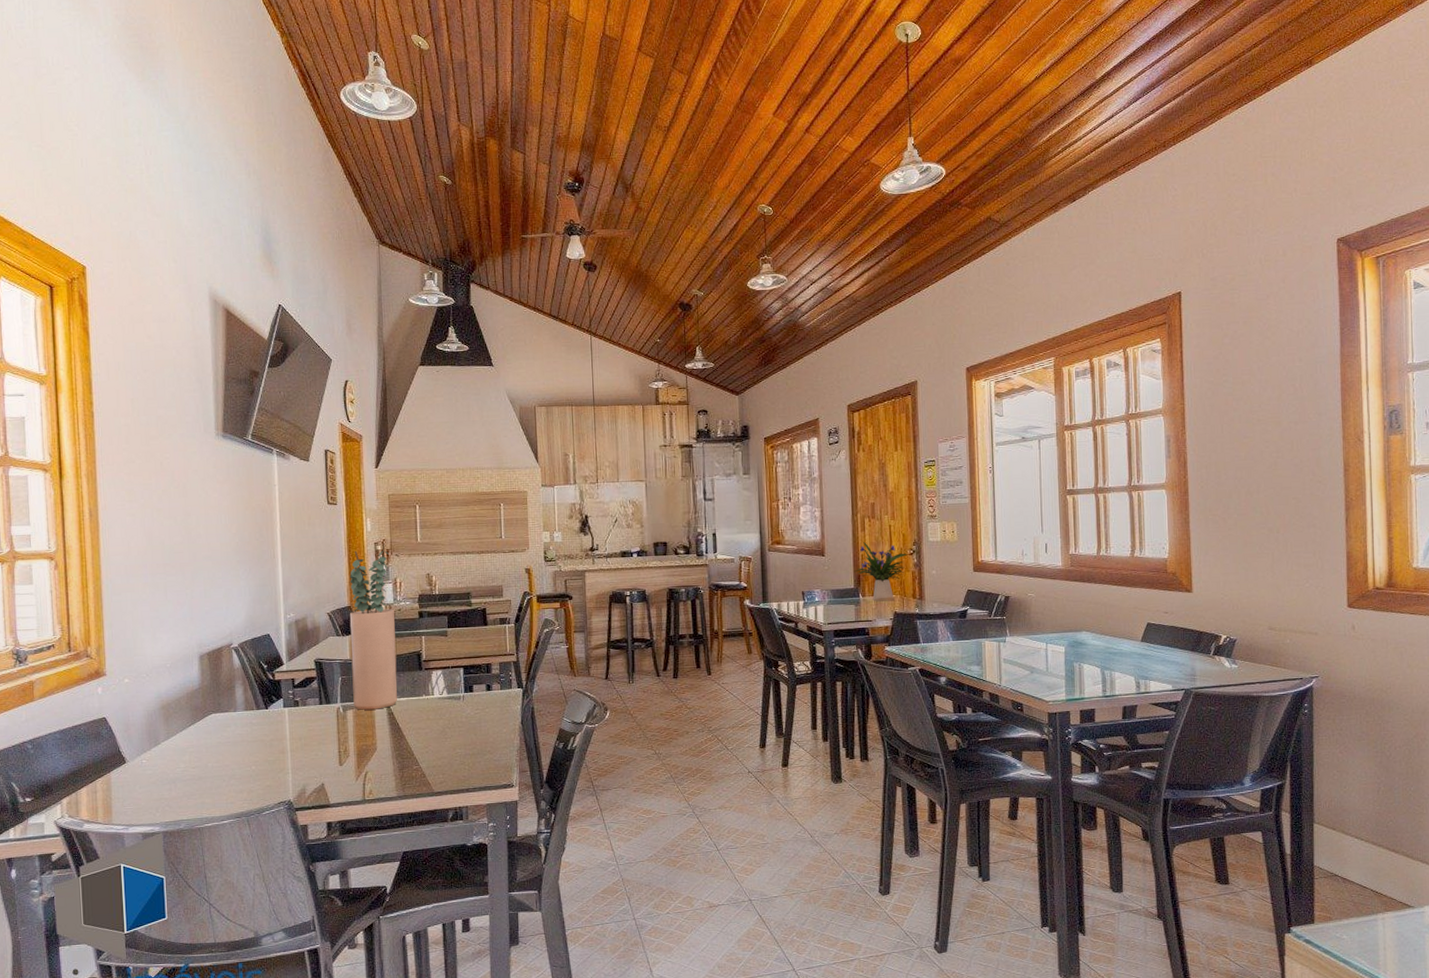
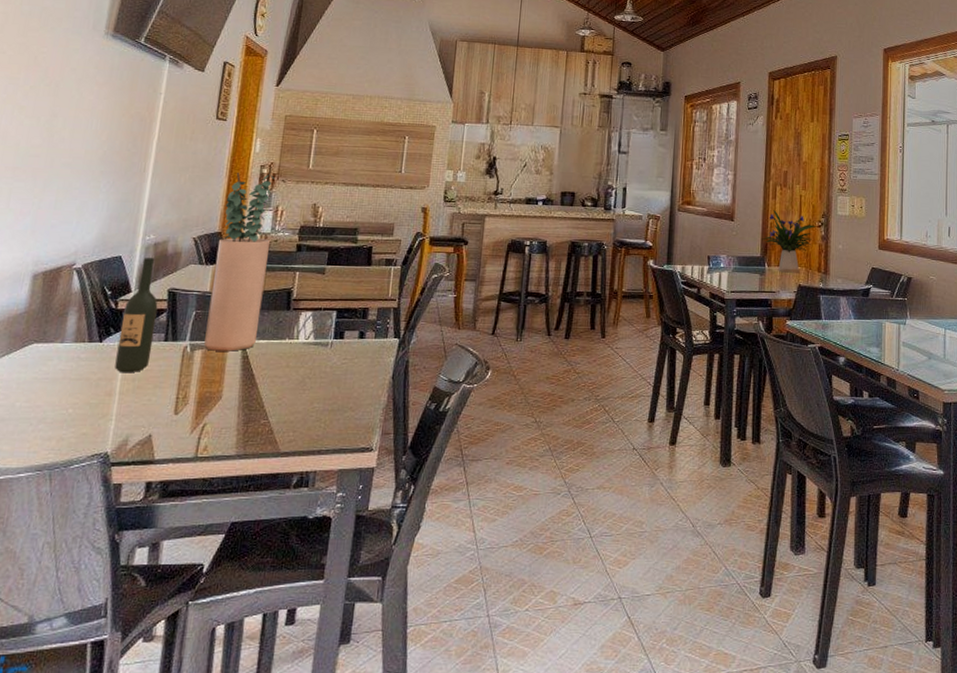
wine bottle: none [280,634,311,734] -> present [115,258,158,373]

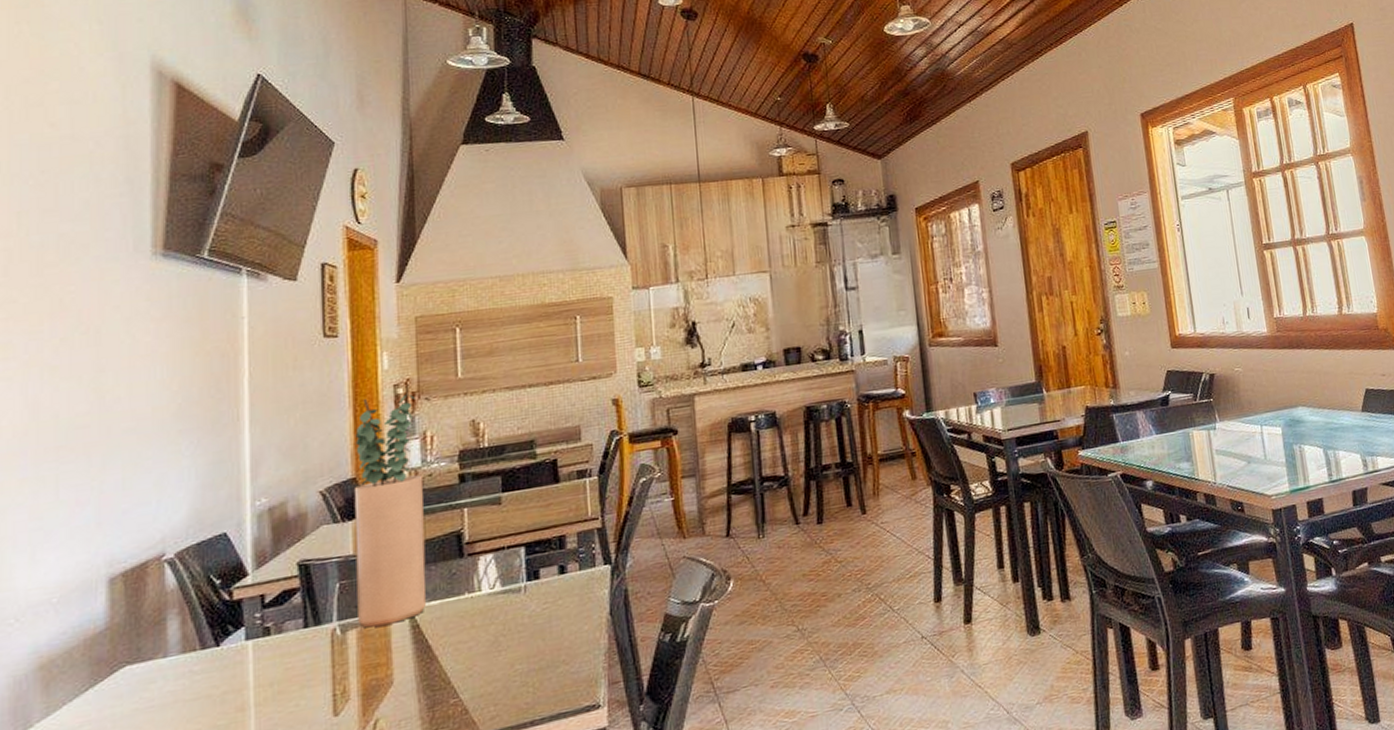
wine bottle: present [115,258,158,373] -> none [241,527,289,679]
flower arrangement: present [762,210,816,273] -> none [1034,324,1095,396]

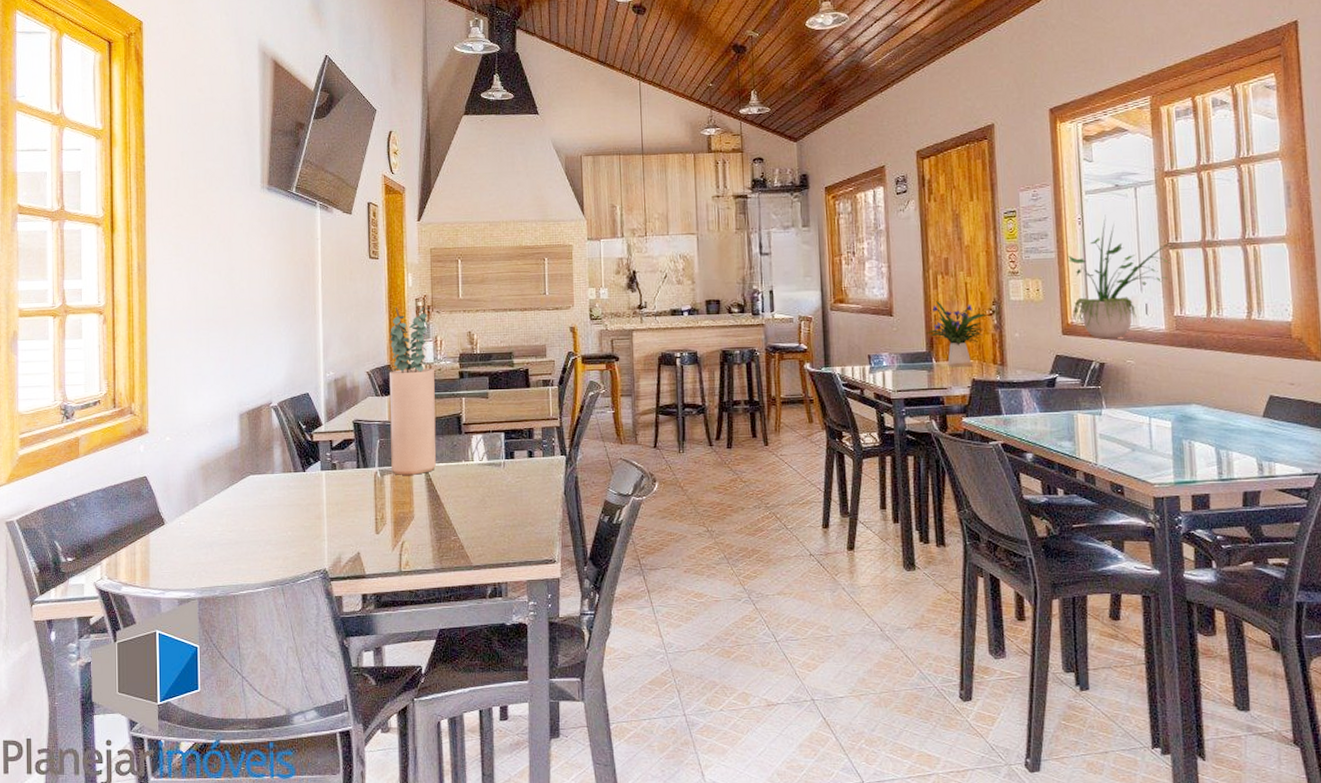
flower arrangement: none [1034,324,1095,396] -> present [926,301,987,367]
potted plant: none [1170,219,1269,350] -> present [1068,214,1177,340]

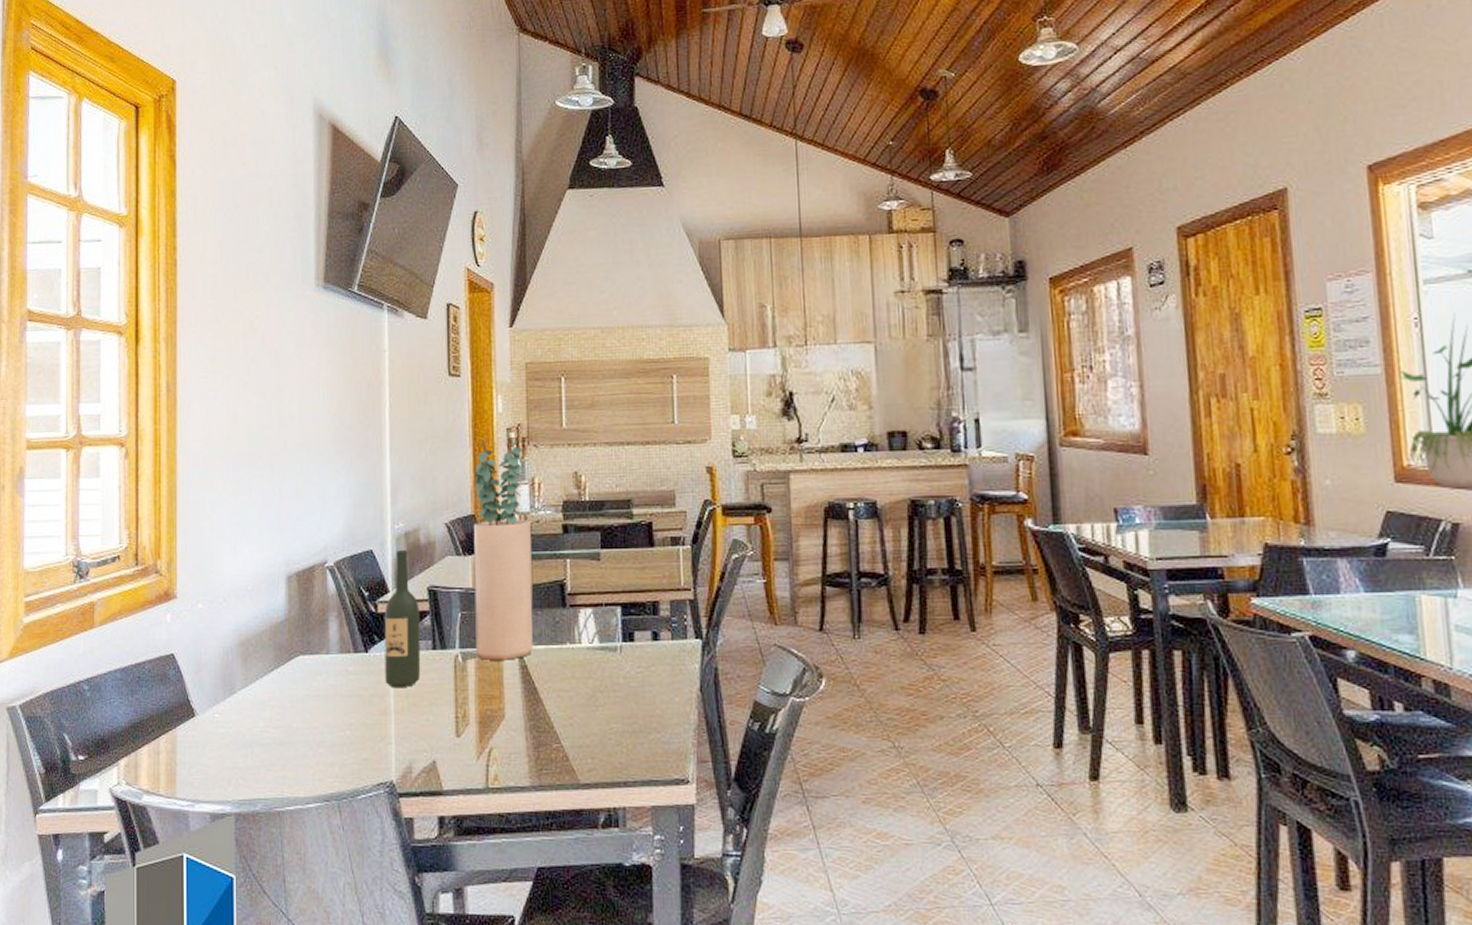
wine bottle: none [318,393,348,498] -> present [384,550,421,688]
flower arrangement: present [926,301,987,367] -> none [1196,434,1283,527]

